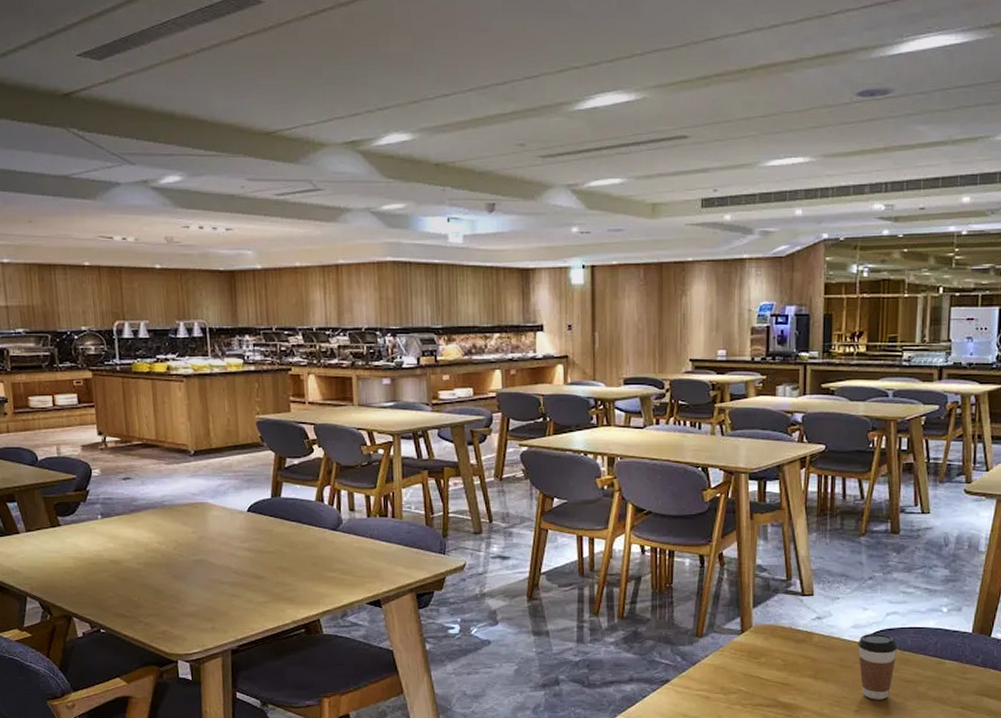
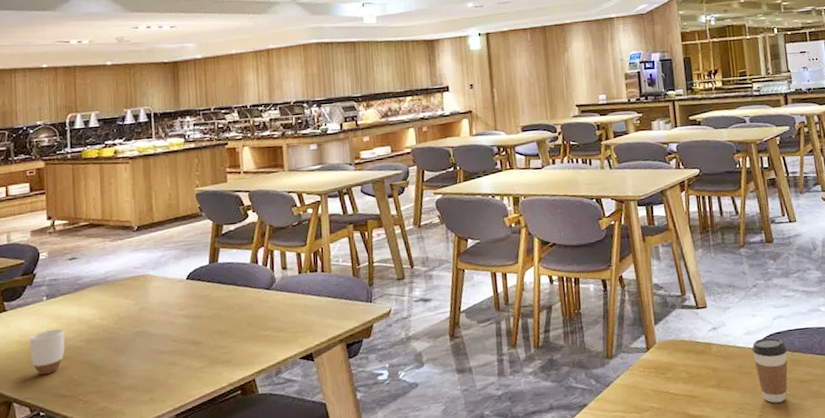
mug: none [85,550,123,594] -> present [29,329,65,376]

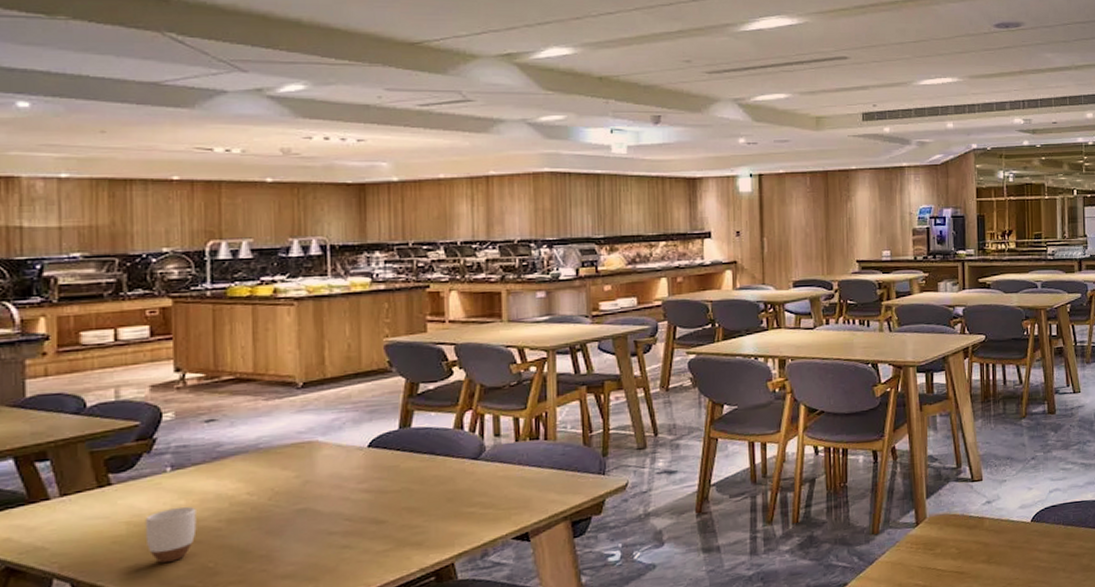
coffee cup: present [752,337,788,403] -> none [1025,511,1061,578]

